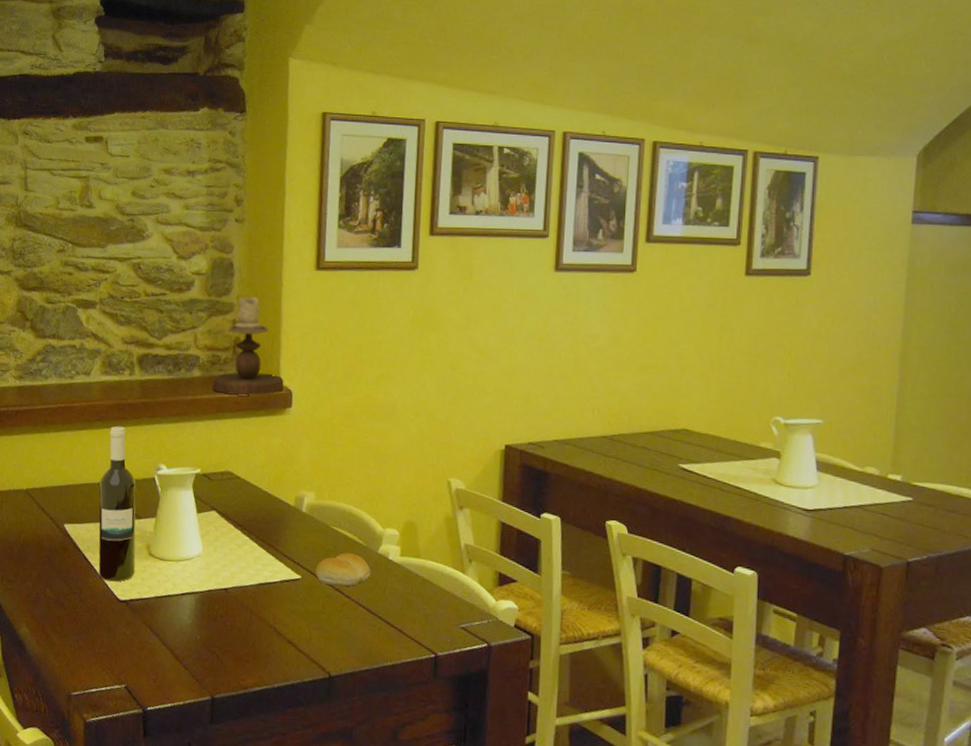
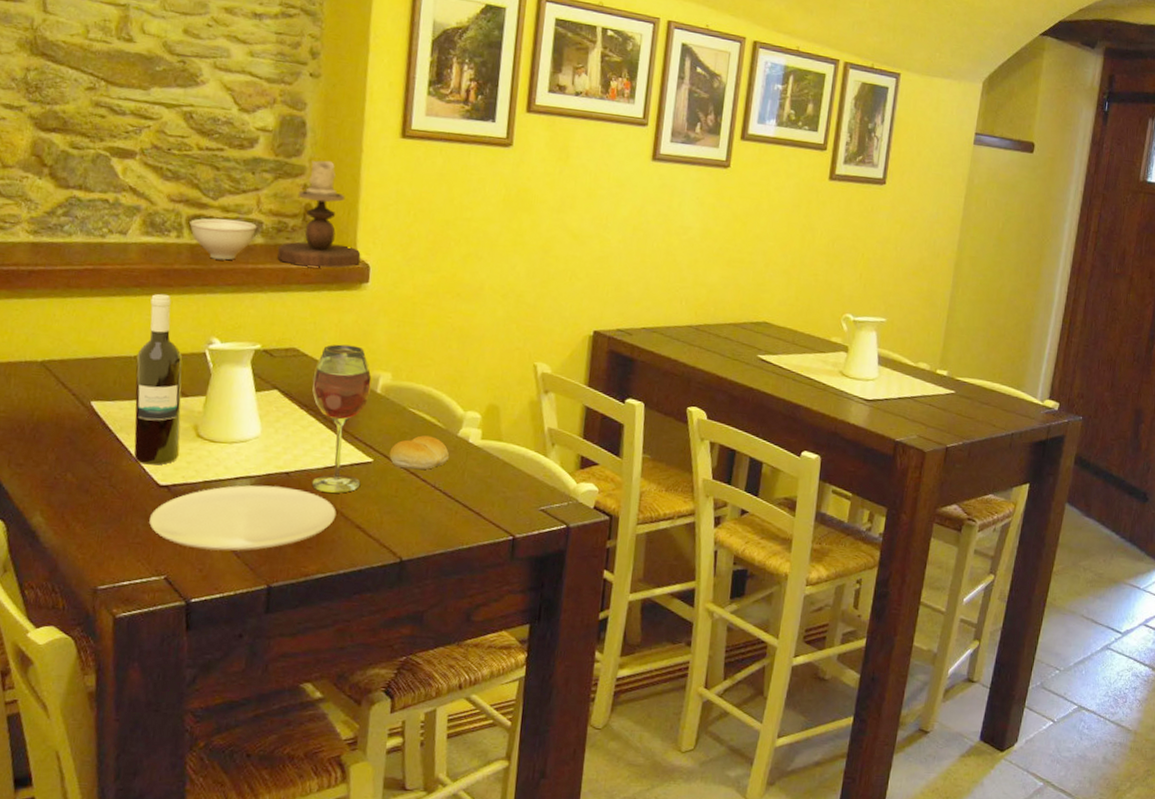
plate: none [112,600,270,663] -> present [149,485,337,552]
bowl: none [139,355,195,394] -> present [189,218,257,261]
wineglass: none [245,466,298,609] -> present [311,344,372,493]

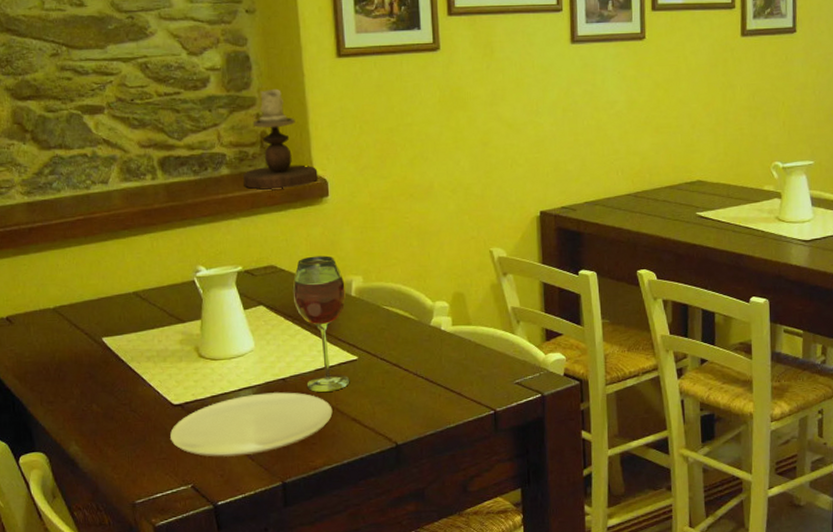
wine bottle: present [133,293,183,465] -> none [135,232,187,388]
bowl: present [189,218,257,261] -> none [161,155,221,195]
bread roll: present [389,435,450,471] -> none [371,329,426,362]

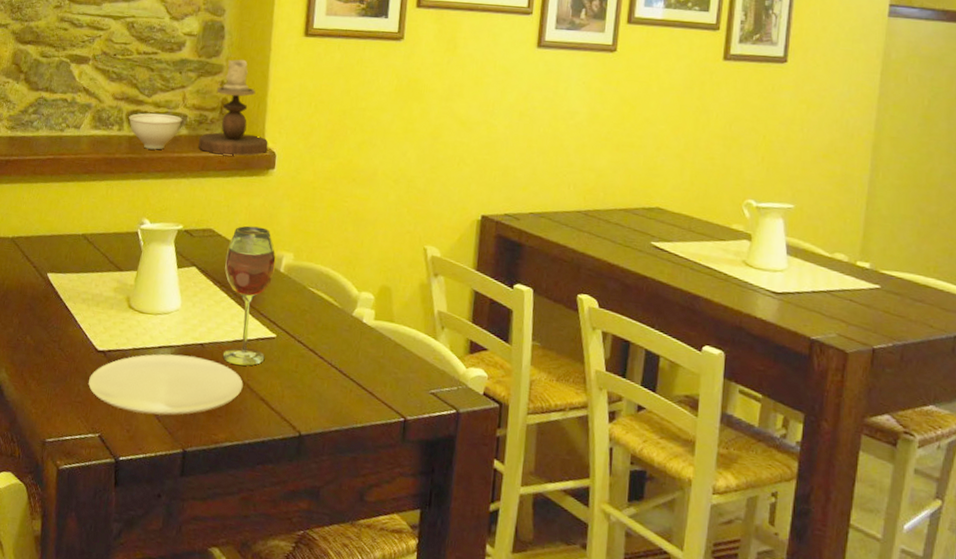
bowl: none [161,155,221,195] -> present [128,113,182,150]

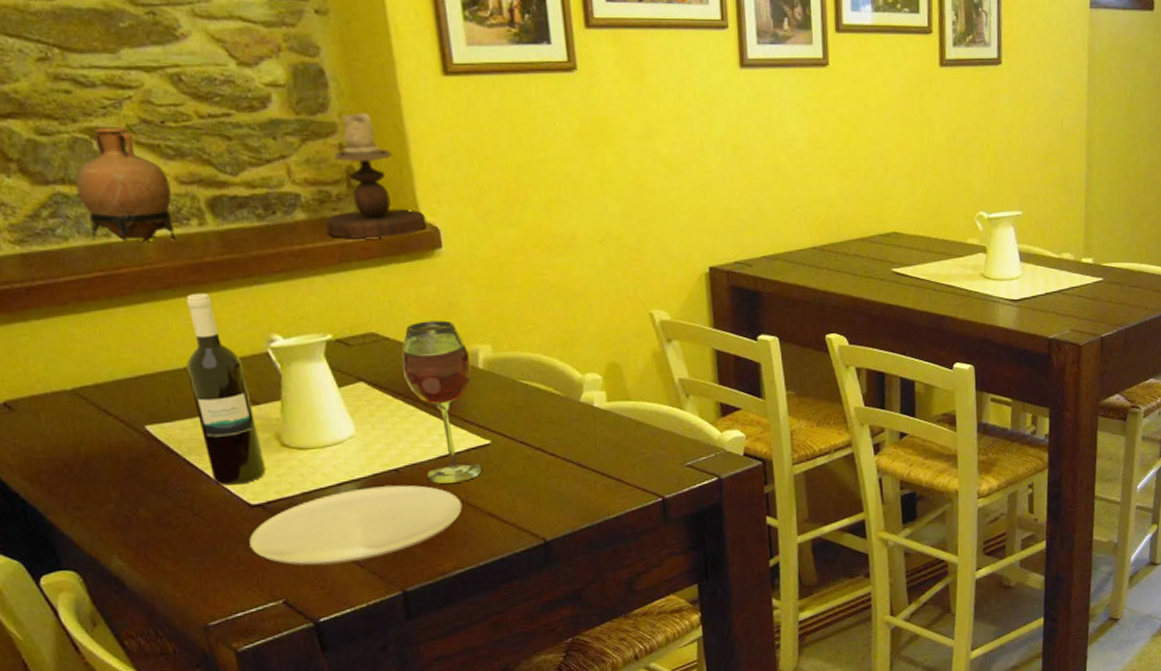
vase: none [52,55,108,140] -> present [75,127,177,244]
wine bottle: none [78,179,120,332] -> present [186,292,267,486]
bowl: present [128,113,182,150] -> none [210,195,294,245]

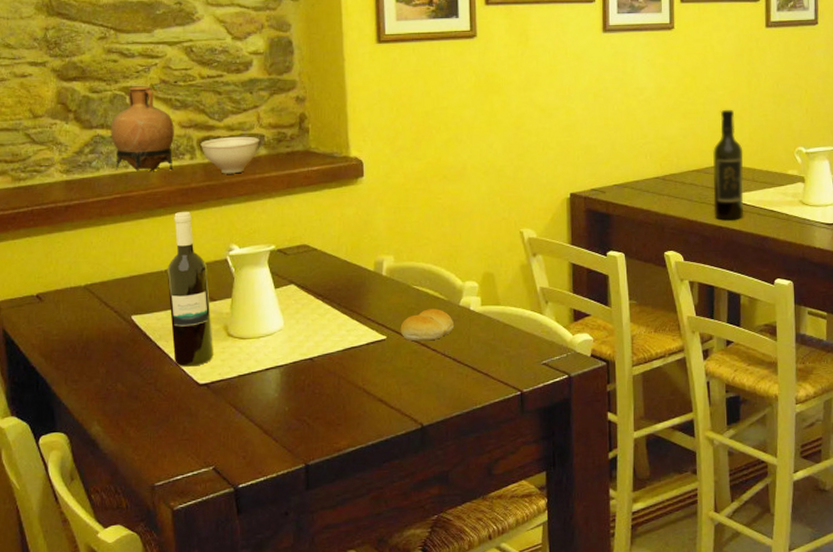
bowl: none [210,195,294,245] -> present [200,136,259,174]
plate: present [249,485,462,566] -> none [194,372,359,438]
candlestick: present [326,112,427,239] -> none [281,72,354,170]
wineglass: present [400,320,483,484] -> none [324,235,378,372]
bread roll: none [507,406,576,446] -> present [400,309,455,342]
wine bottle: none [880,166,917,298] -> present [713,109,744,221]

